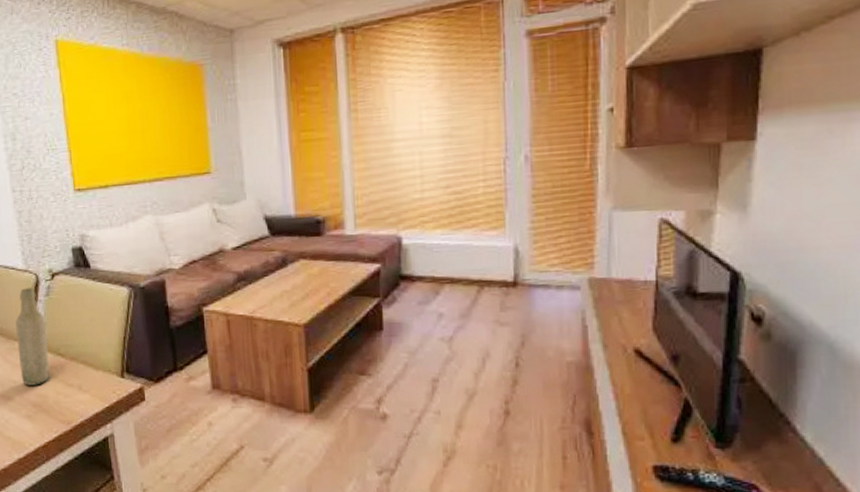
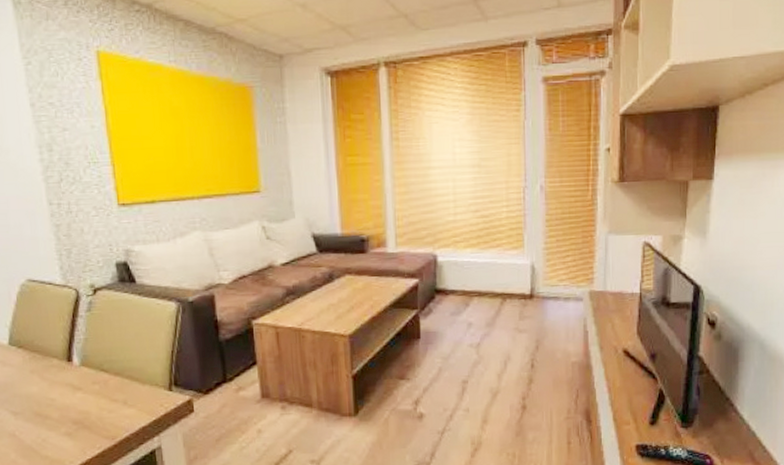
bottle: present [15,288,50,385] -> none [53,303,93,403]

